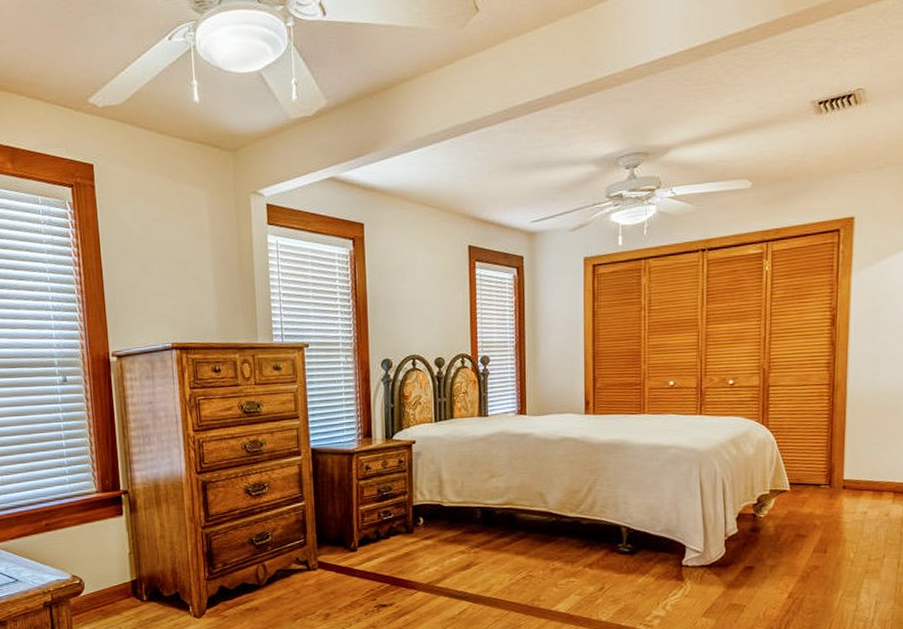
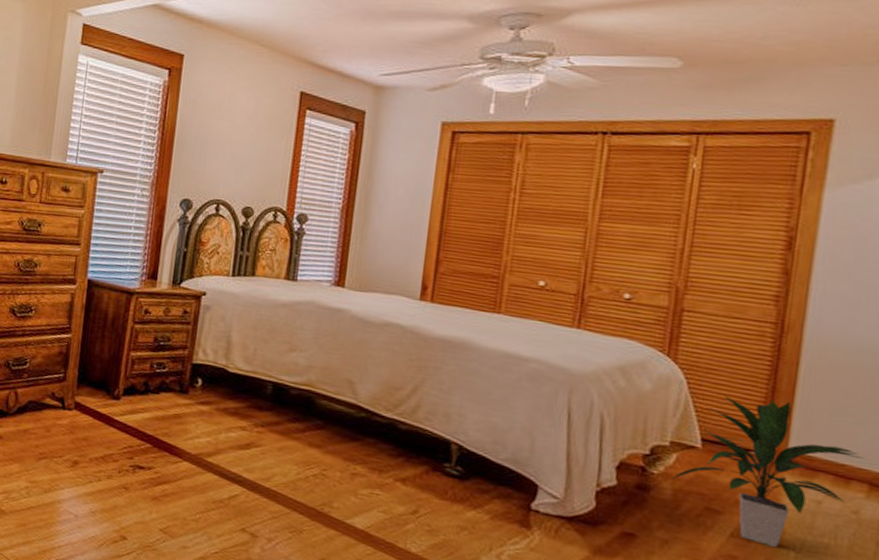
indoor plant: none [772,442,889,553] -> present [670,395,864,547]

